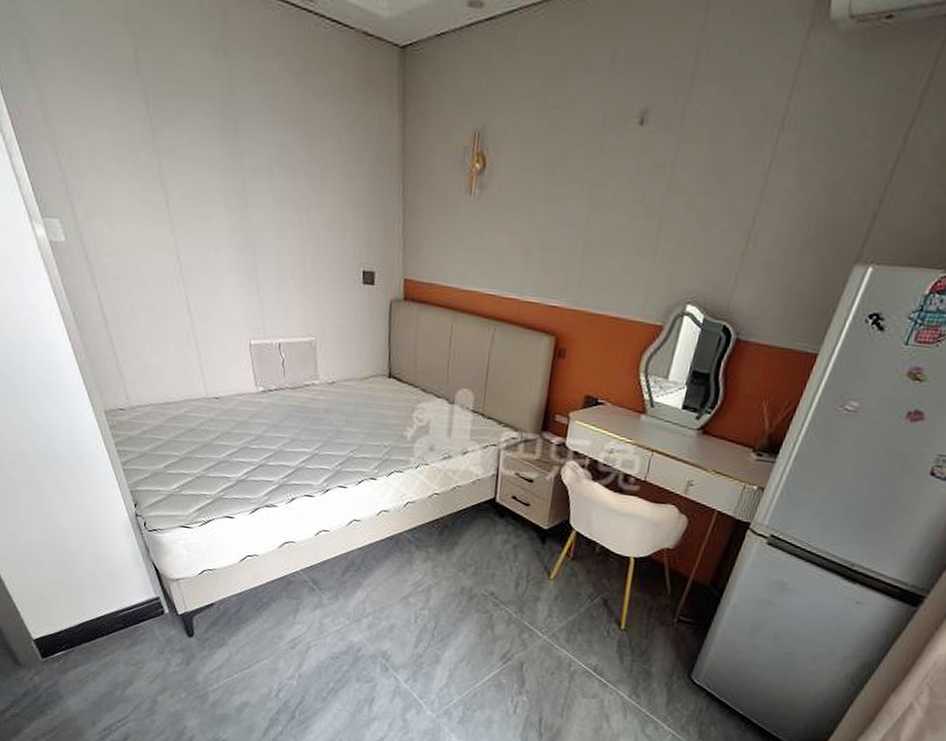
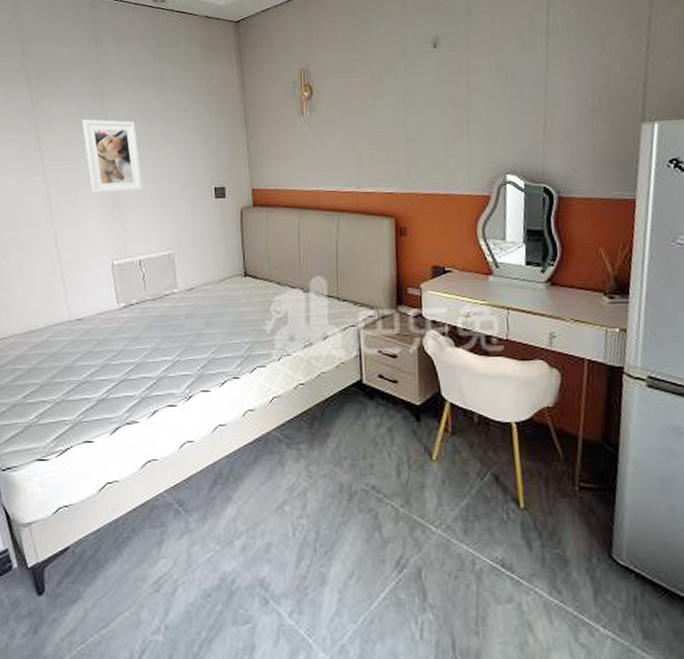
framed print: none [213,160,283,263] -> present [82,119,143,193]

